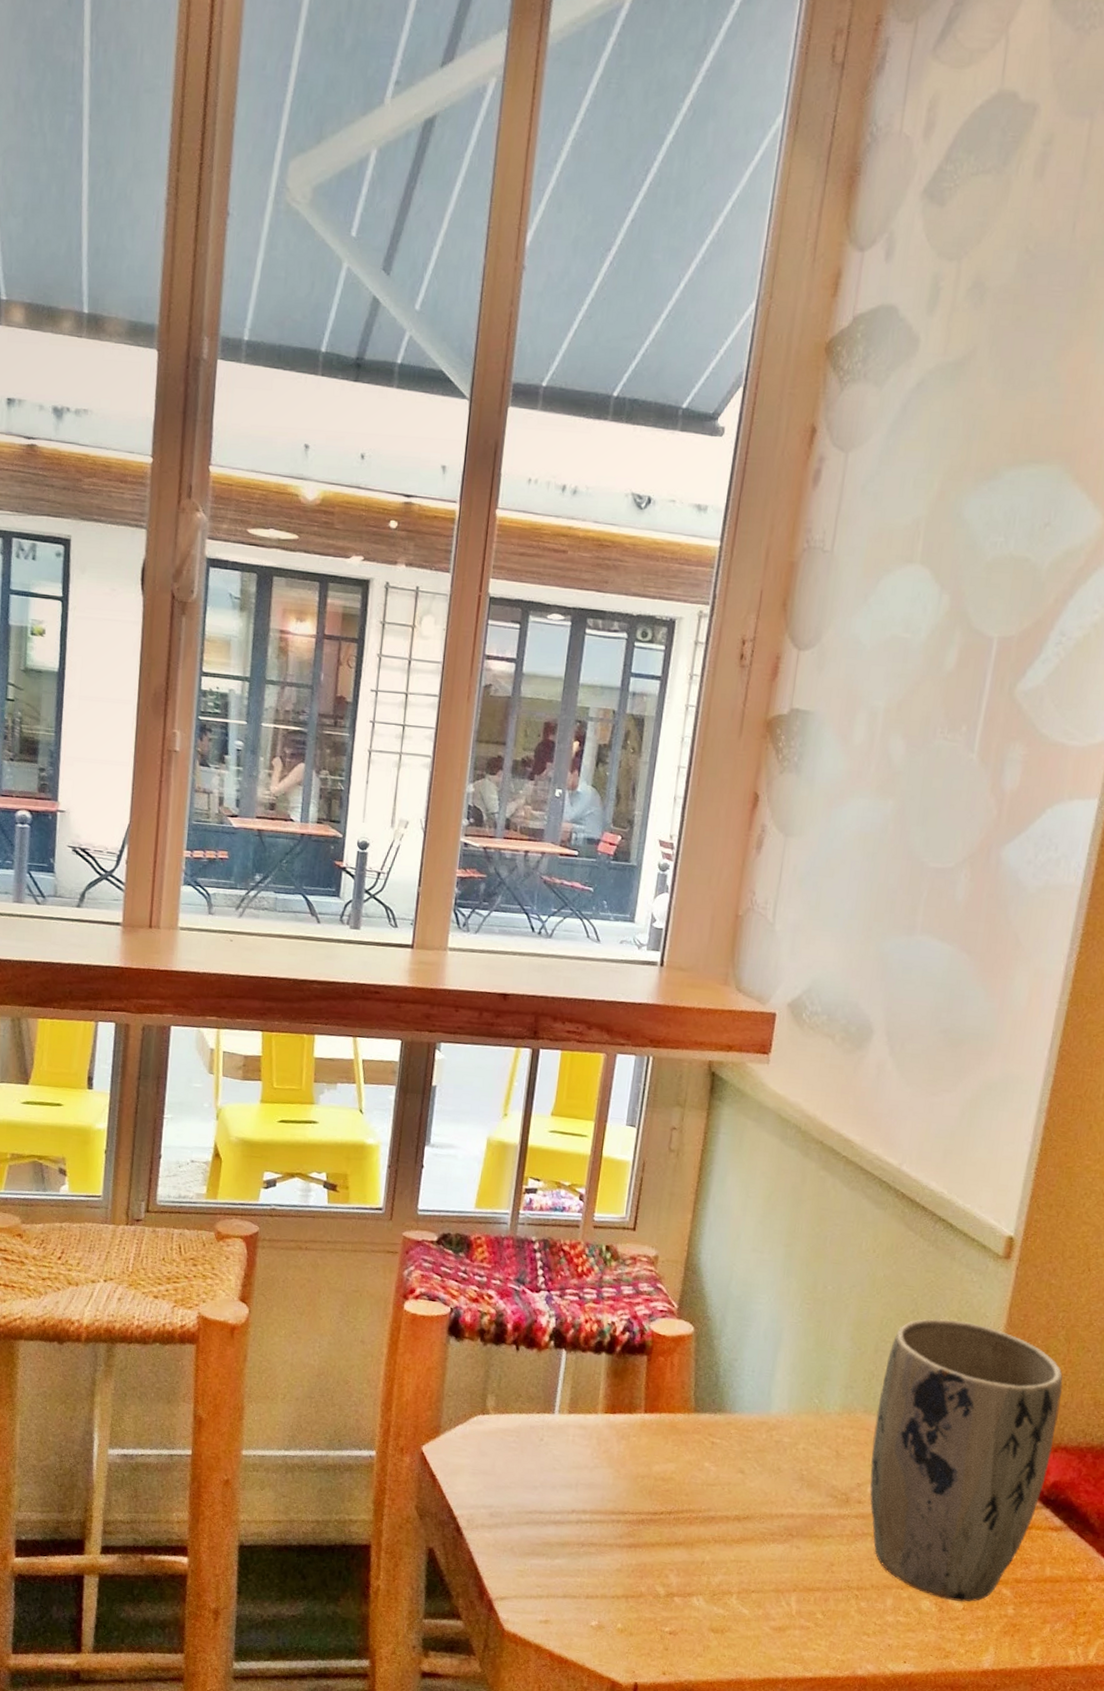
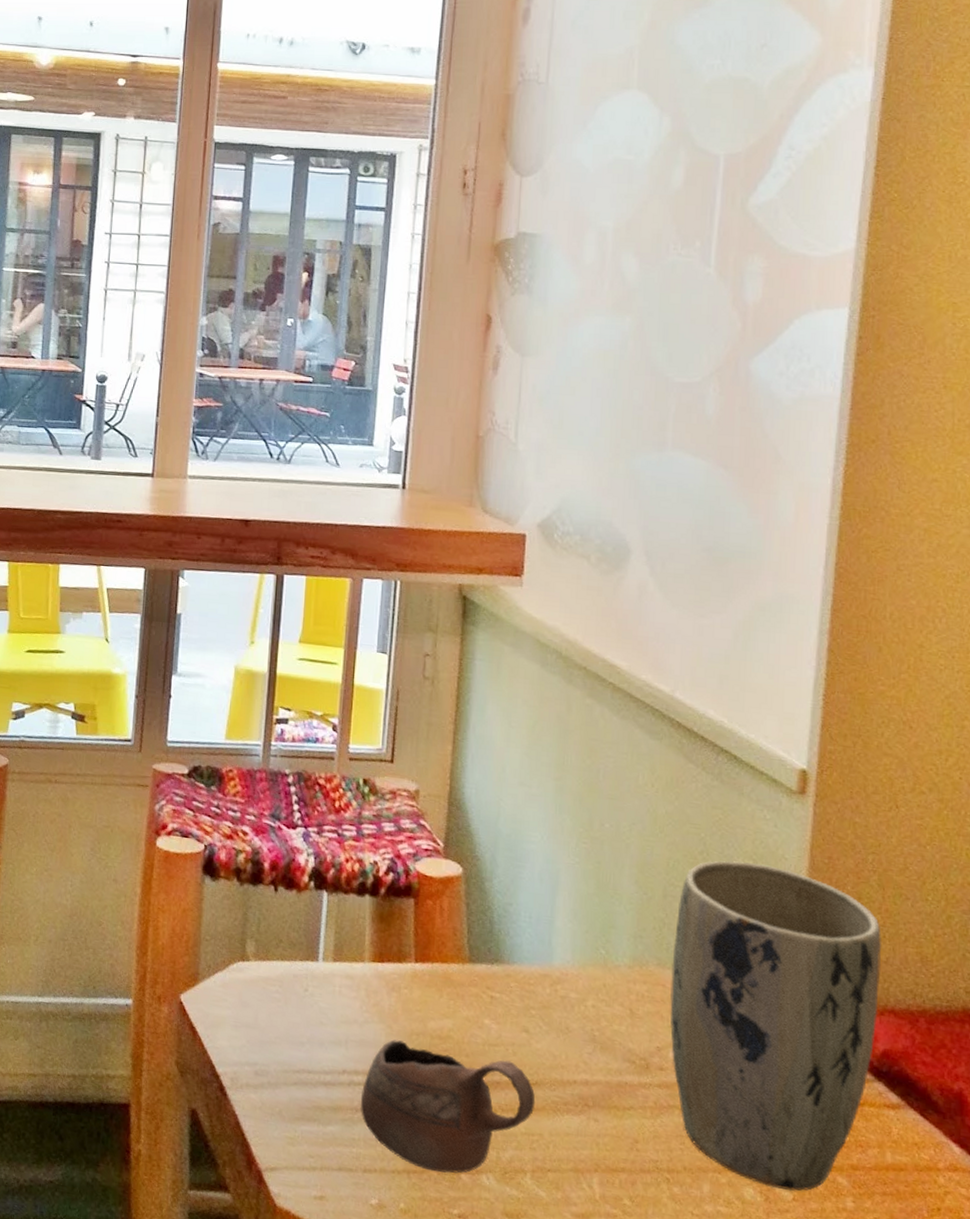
cup: none [586,1482,746,1597] -> present [360,1039,536,1174]

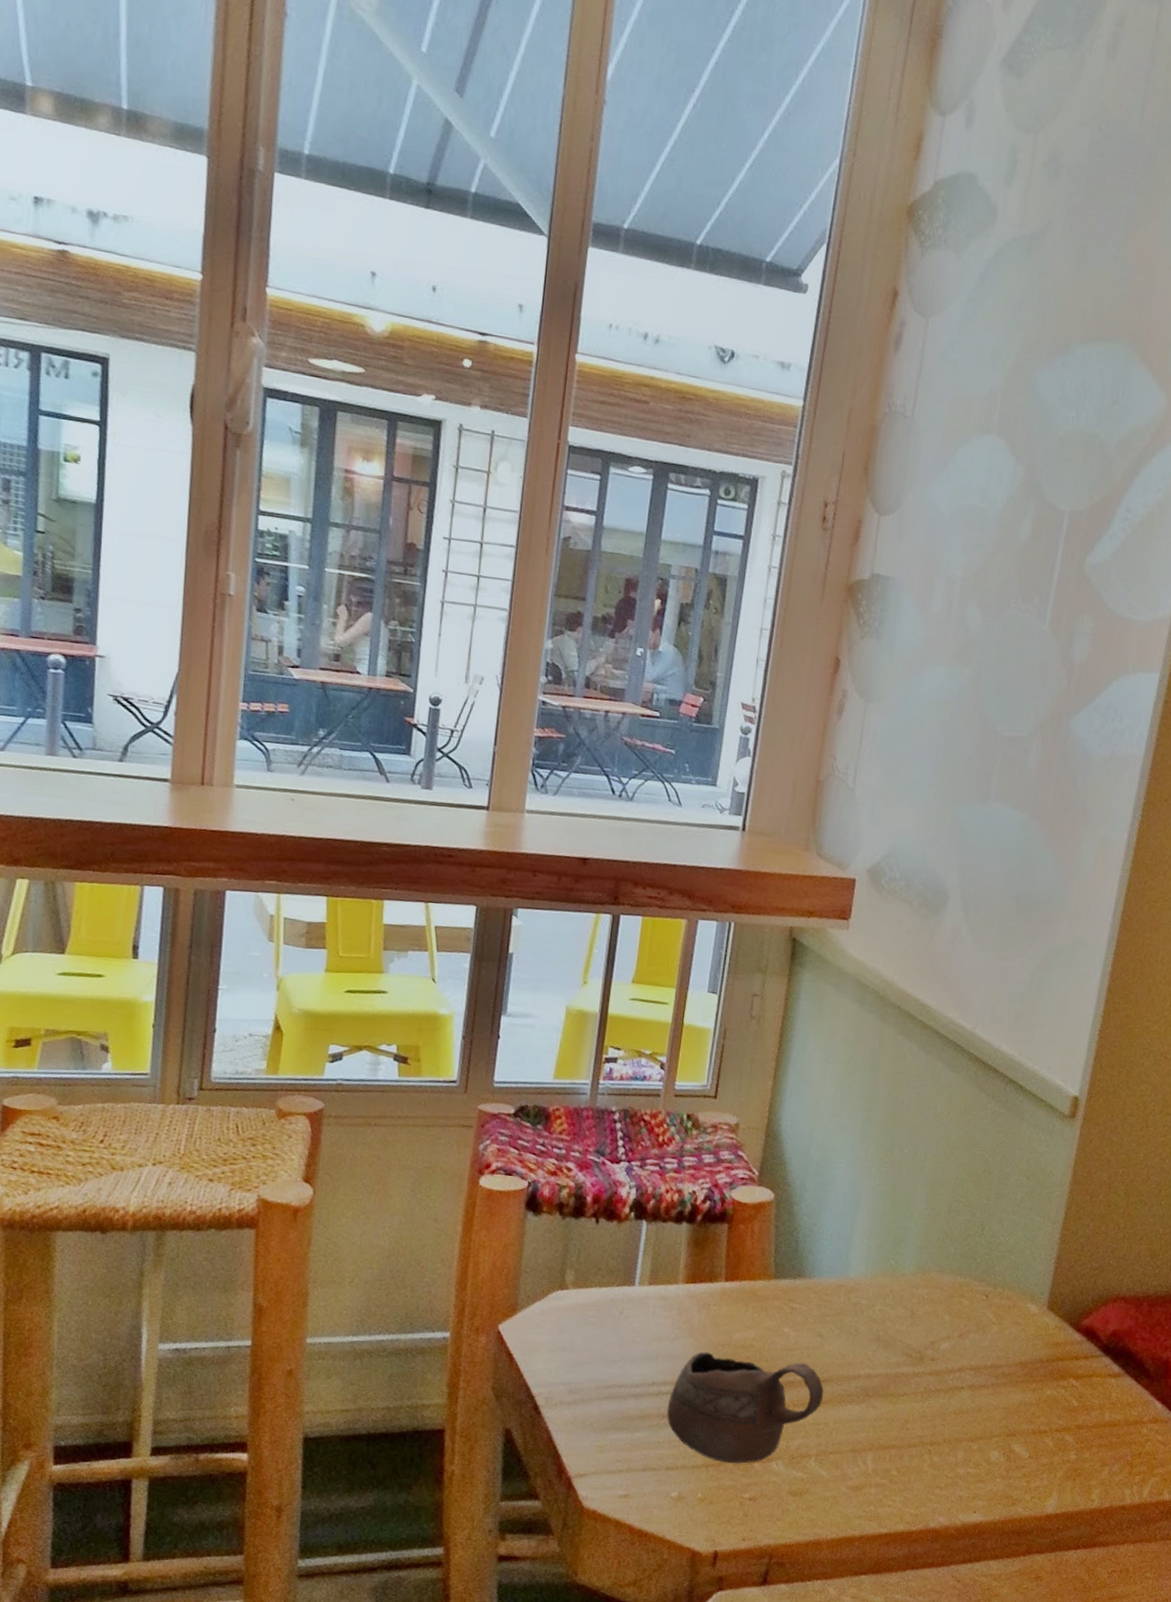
plant pot: present [670,860,881,1192] -> none [943,1178,1122,1451]

